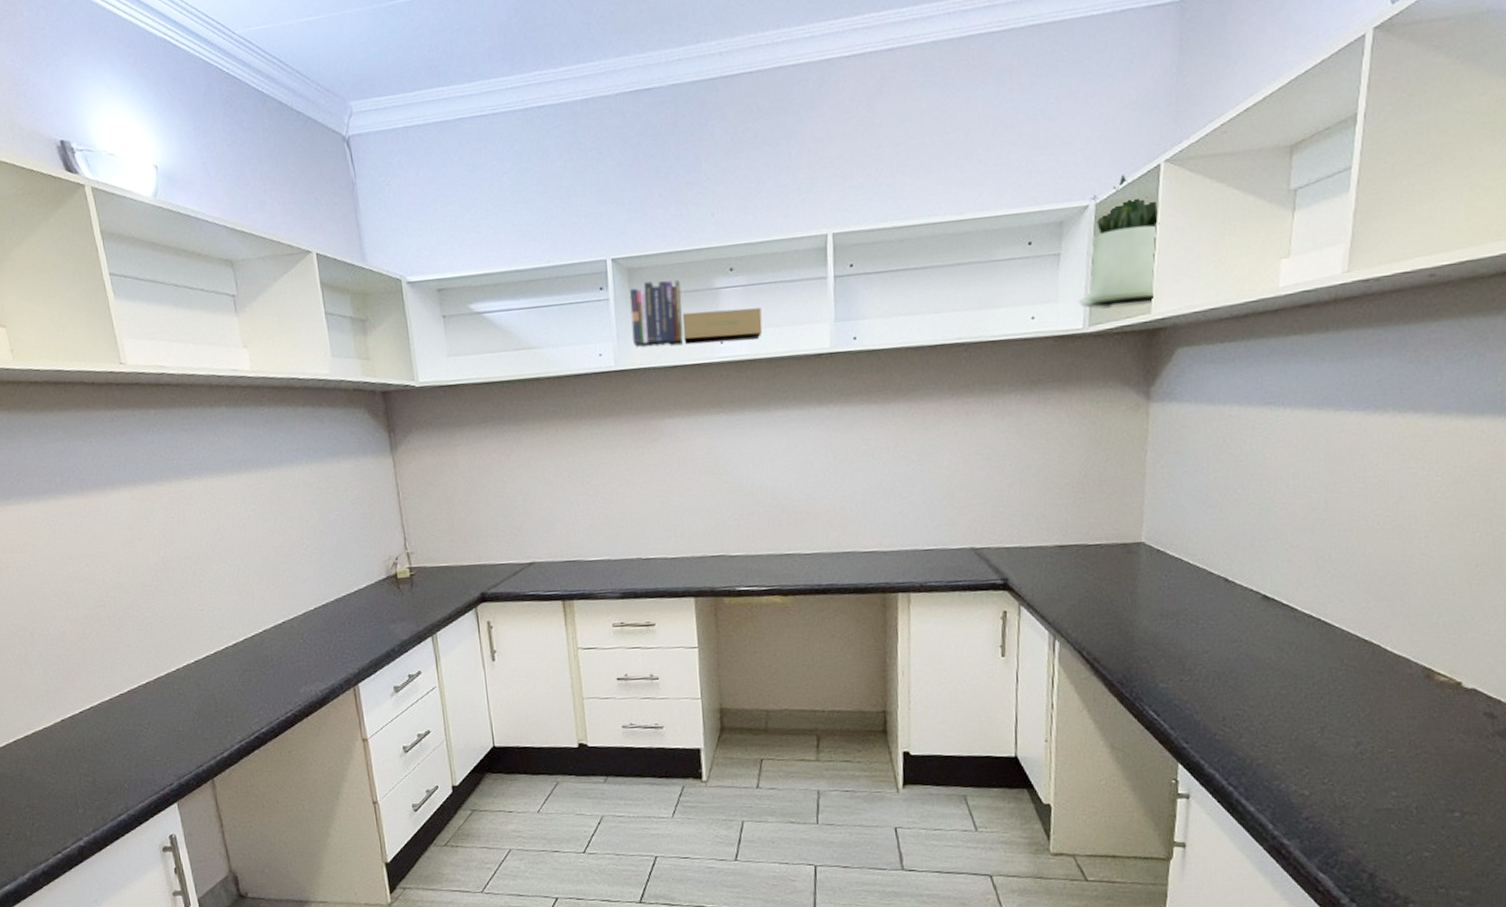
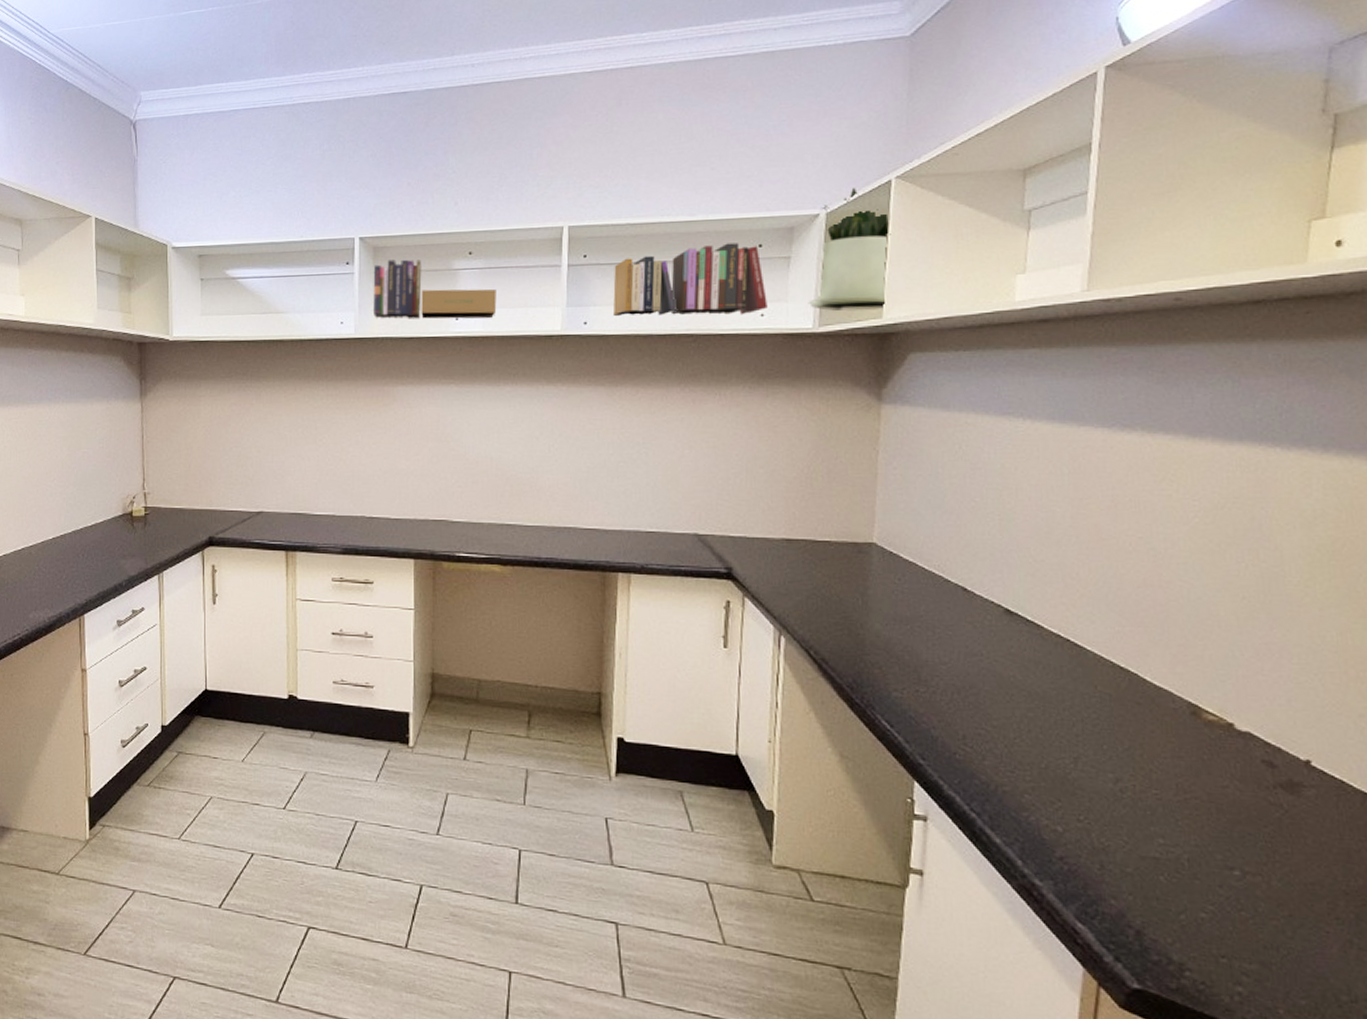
books: none [882,260,947,328] -> present [613,255,676,316]
books: none [940,241,1038,324] -> present [670,243,768,315]

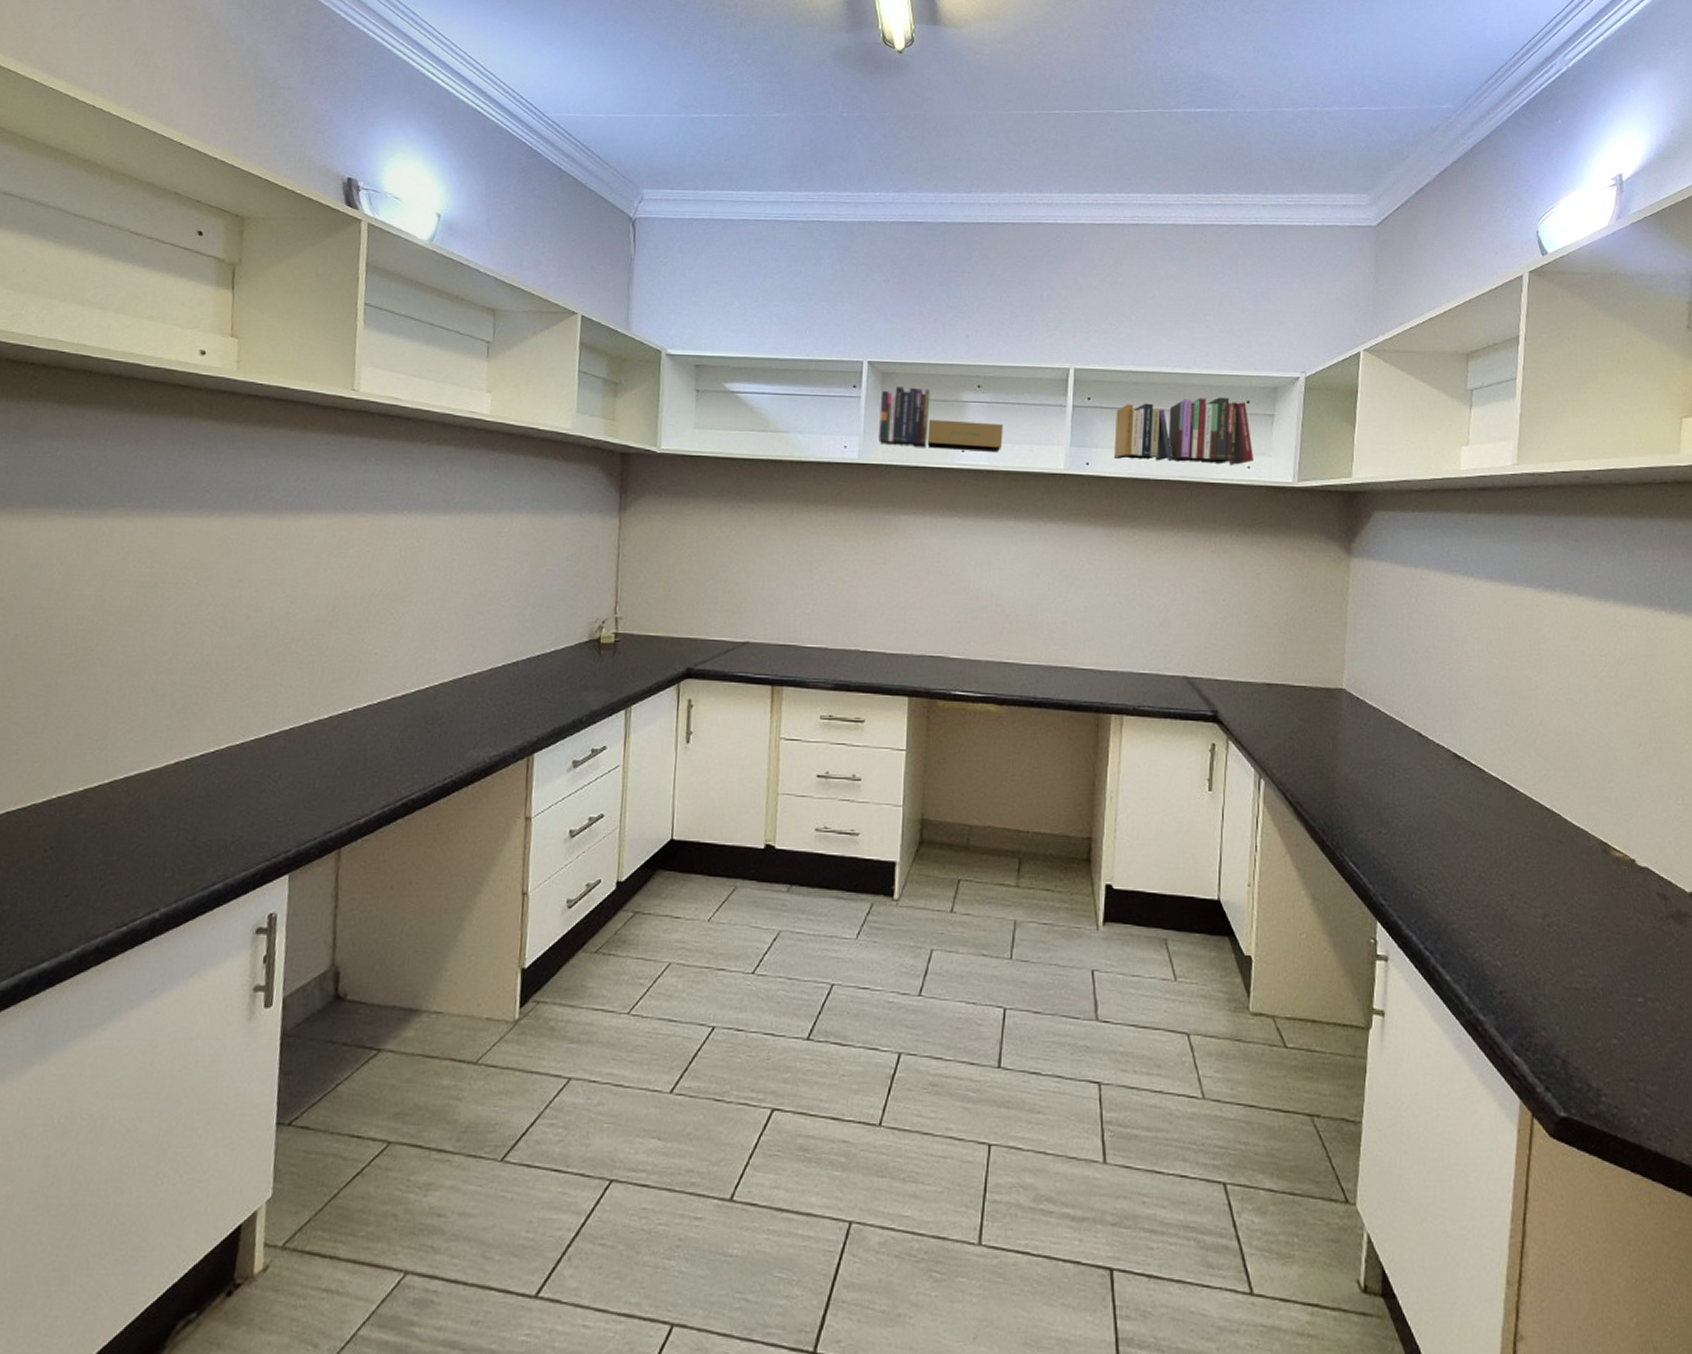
planter: present [809,187,891,312] -> none [1290,355,1360,470]

